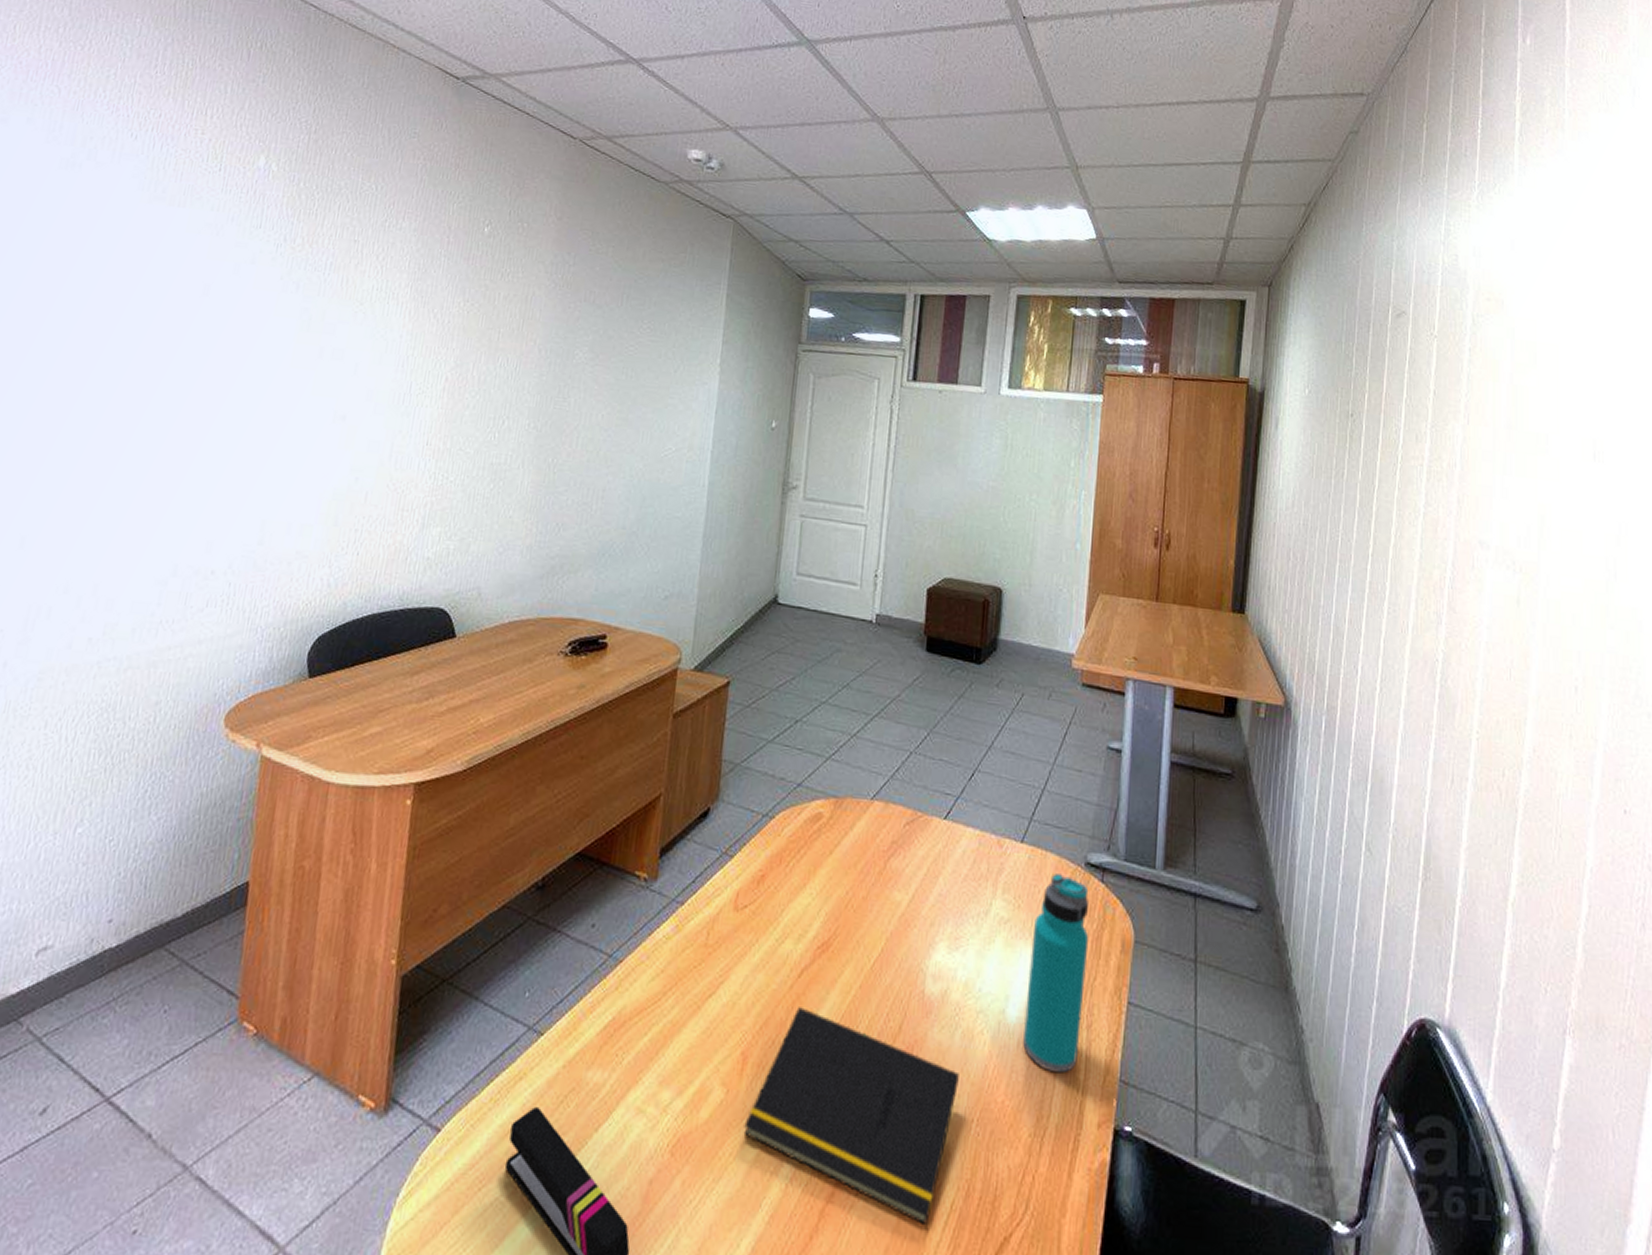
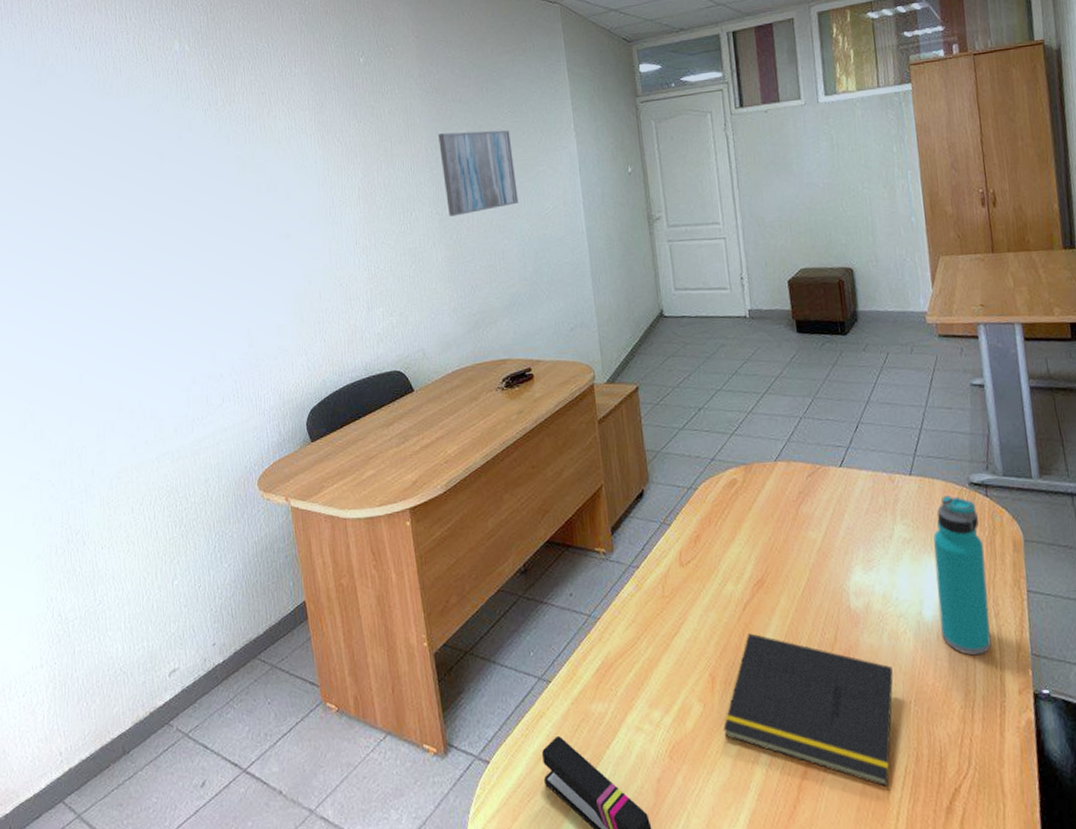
wall art: none [549,335,644,437] -> present [438,130,519,217]

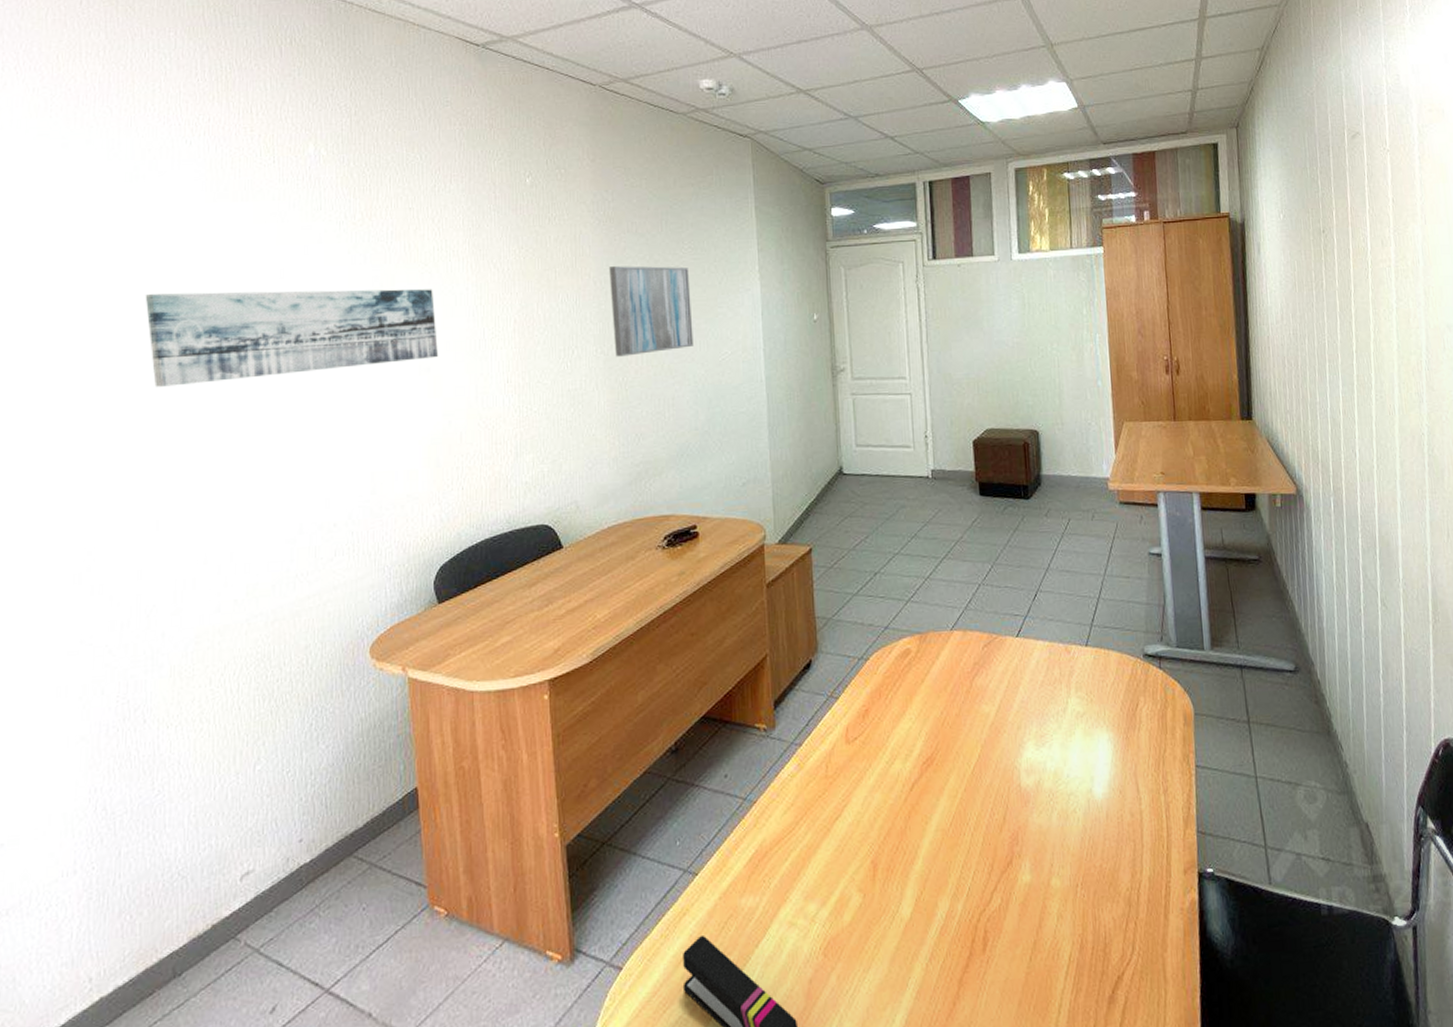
wall art: none [54,164,295,262] -> present [145,289,438,387]
notepad: present [723,633,893,788] -> none [883,815,1061,978]
water bottle: present [933,495,992,656] -> none [1106,667,1159,835]

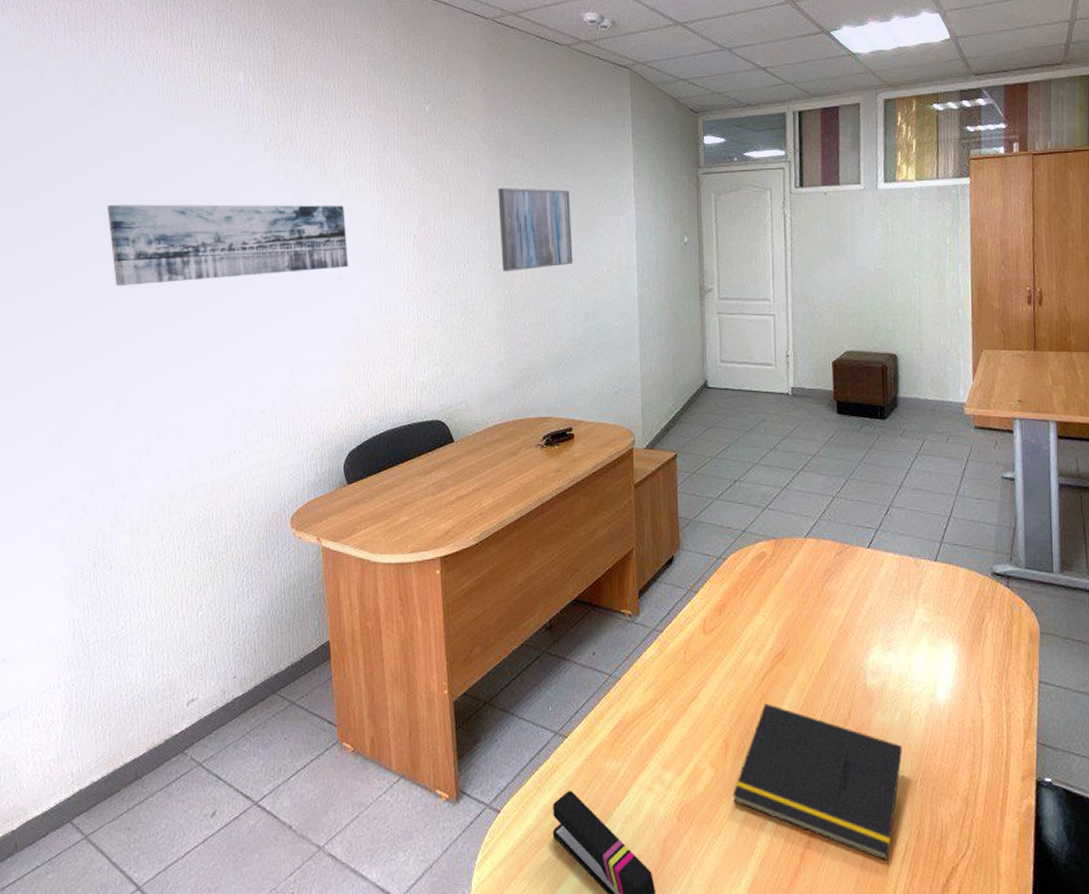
notepad: none [883,815,1061,978] -> present [733,703,902,862]

